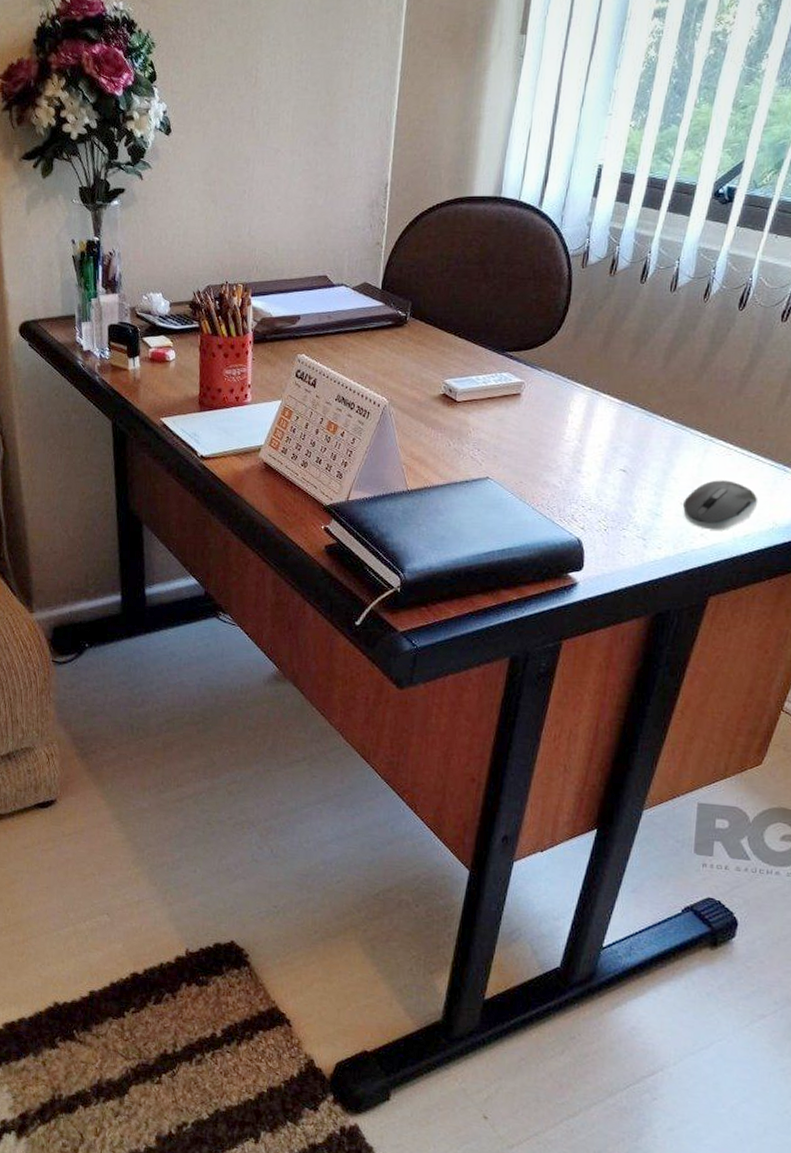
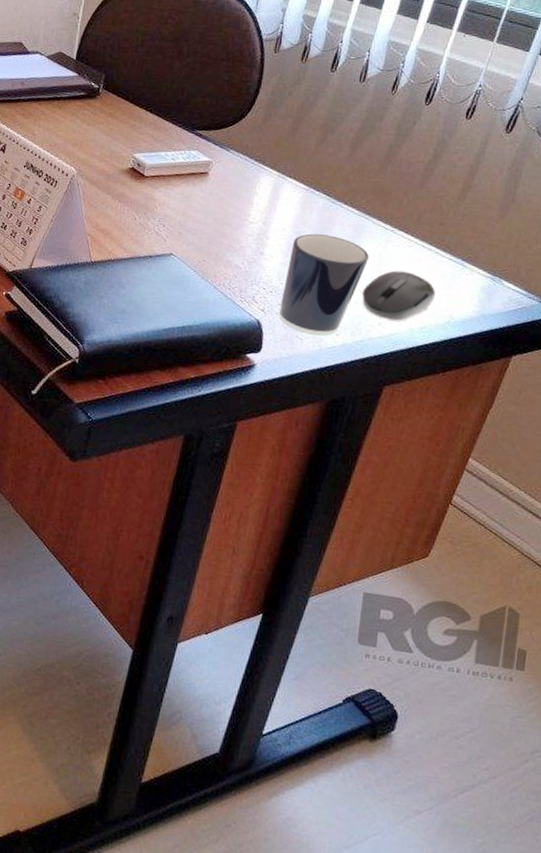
mug: none [599,448,688,551] -> present [279,233,369,337]

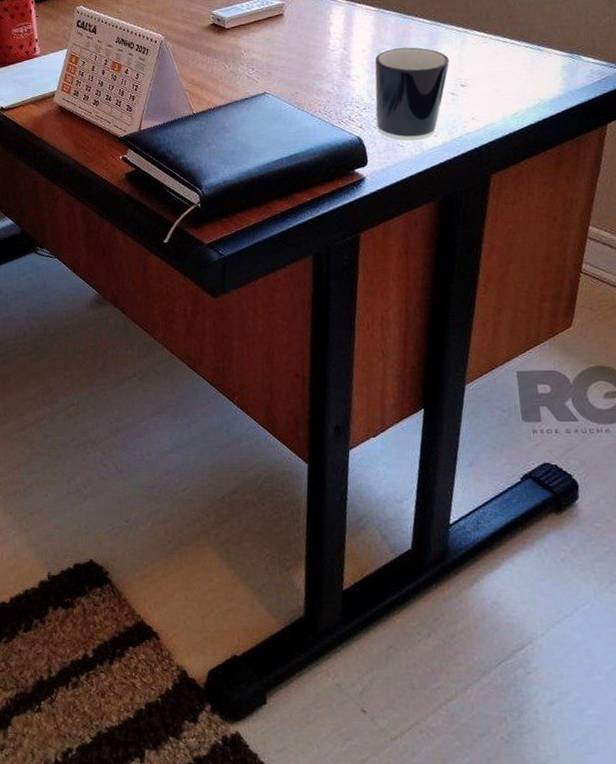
computer mouse: present [362,270,436,321] -> none [451,66,521,113]

